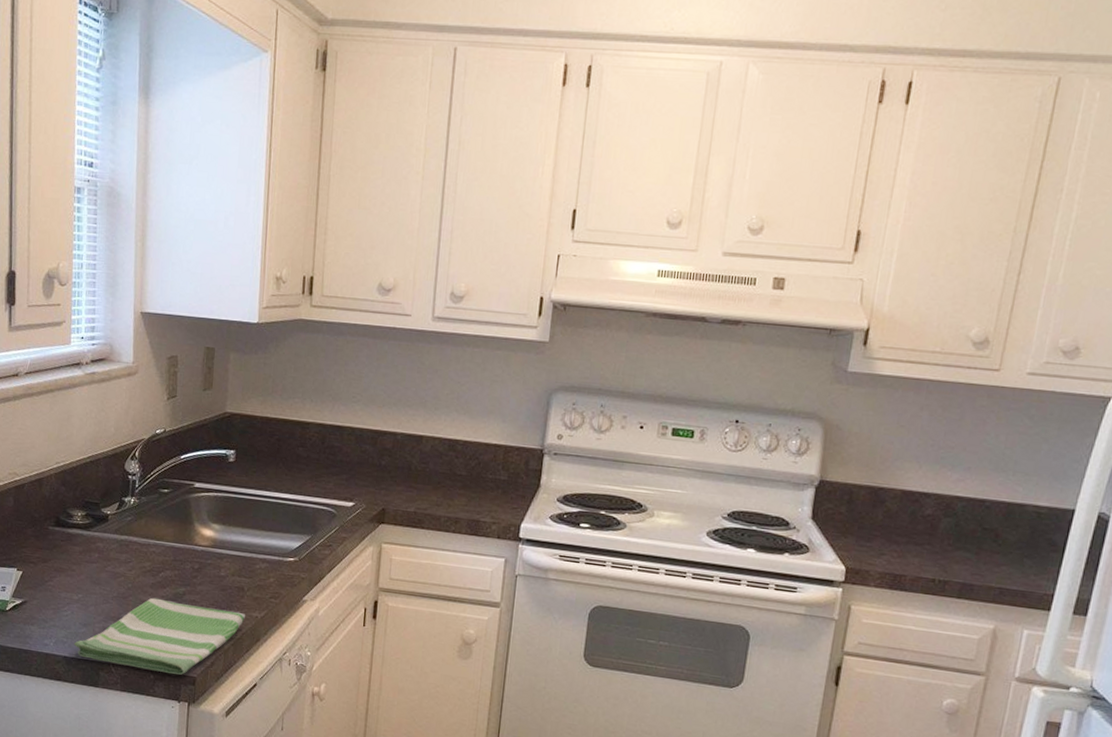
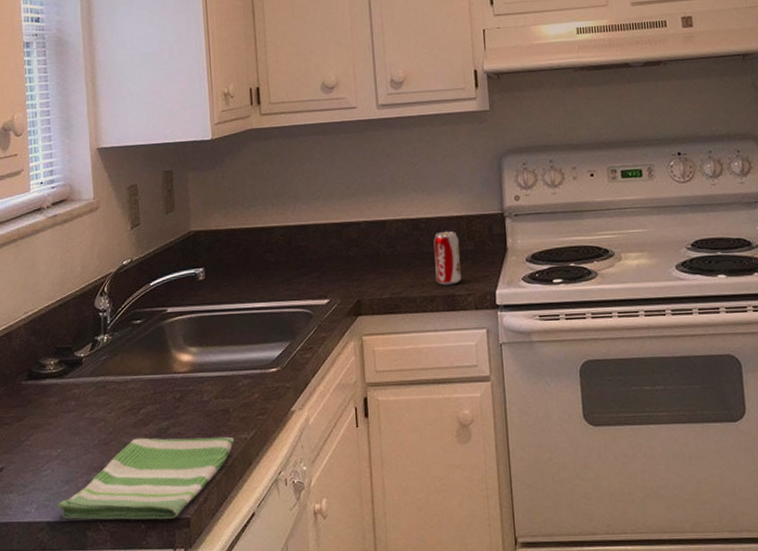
beverage can: none [463,457,494,511] -> present [433,232,461,286]

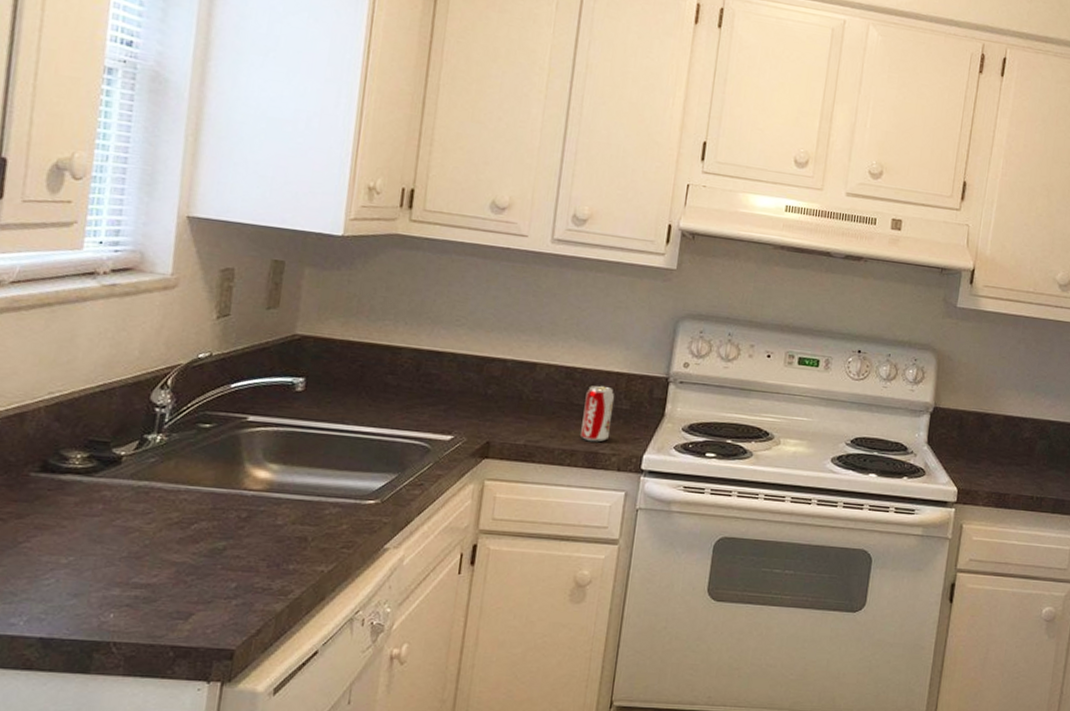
dish towel: present [57,437,234,520] -> none [56,555,307,649]

